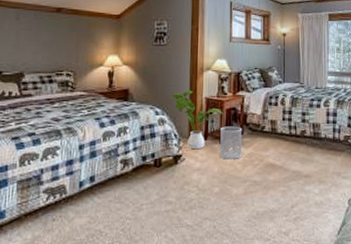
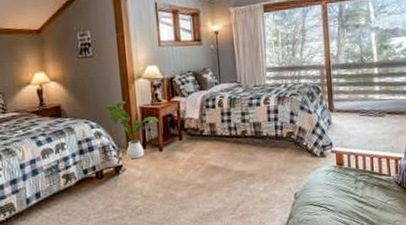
wastebasket: present [219,126,243,159] -> none [157,132,183,166]

